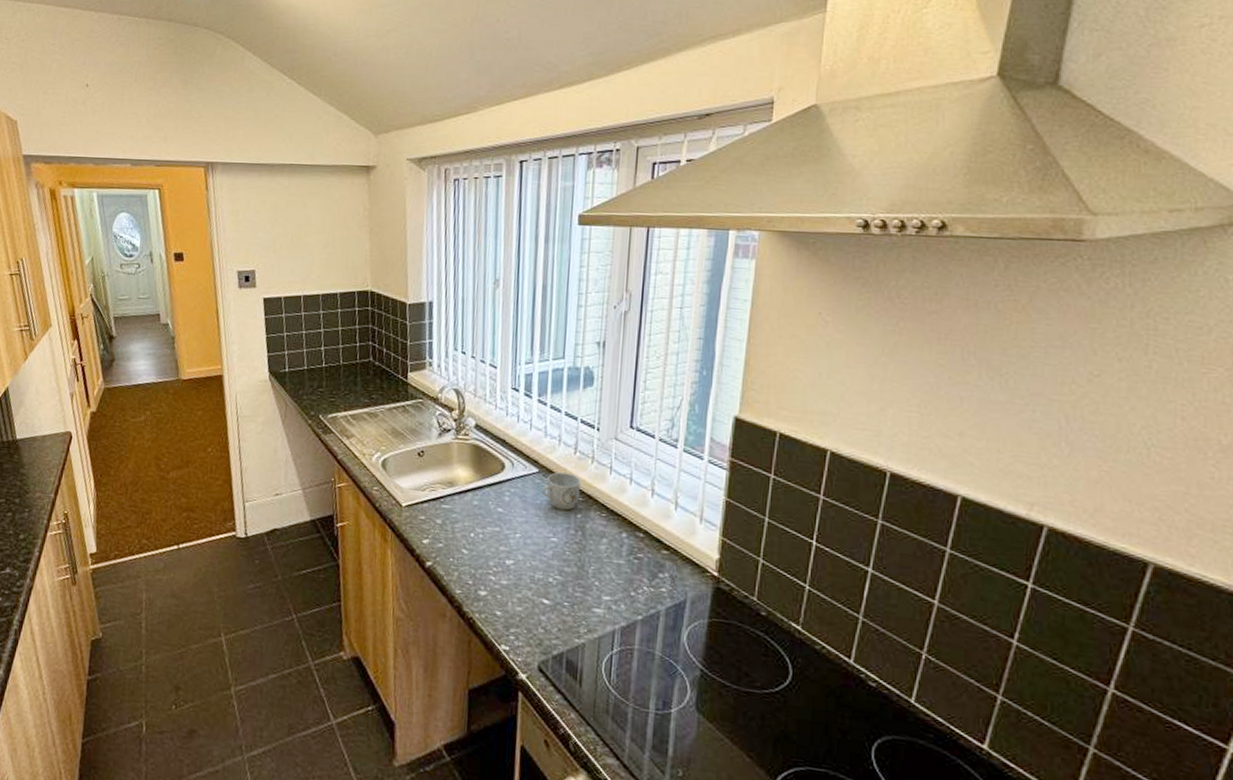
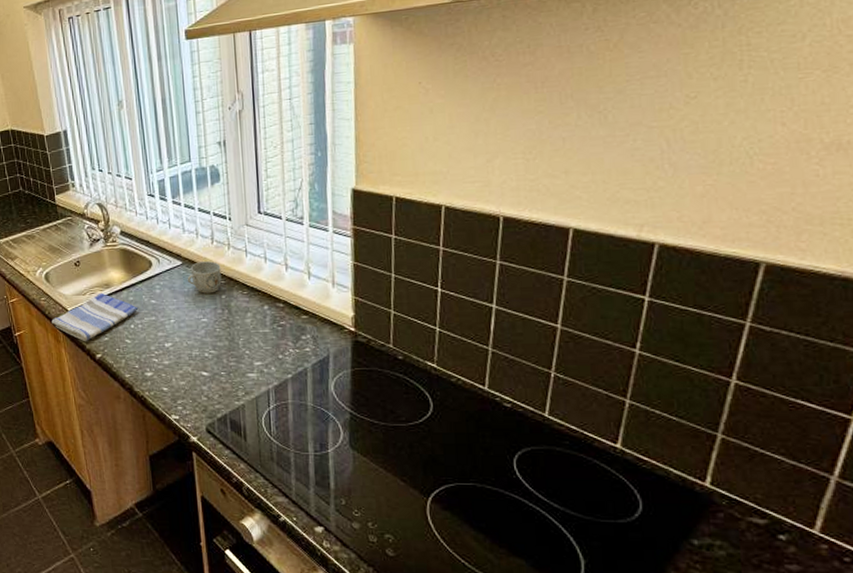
dish towel: none [381,492,481,545] -> present [52,293,138,341]

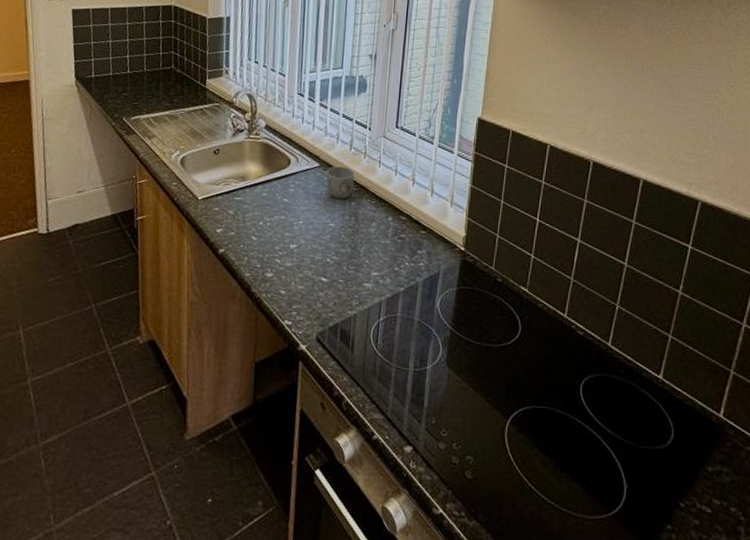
dish towel: present [52,293,138,341] -> none [179,185,269,234]

